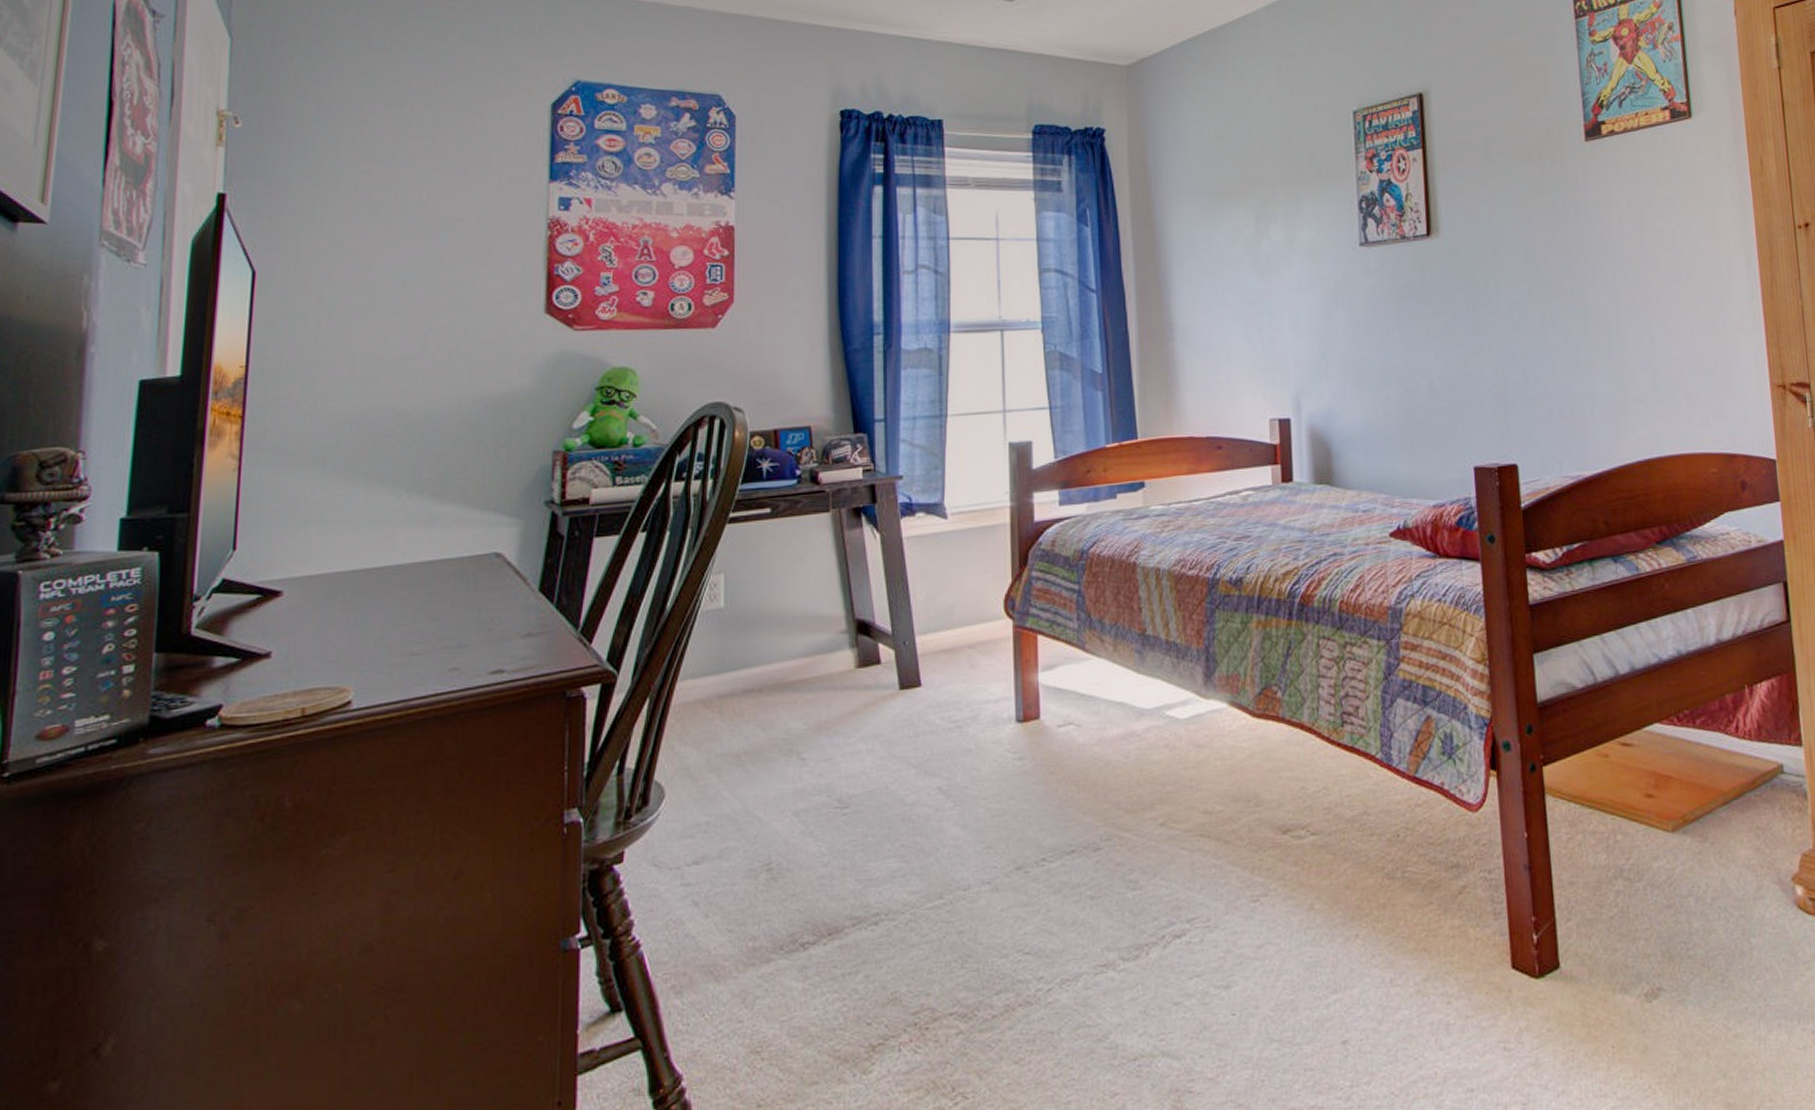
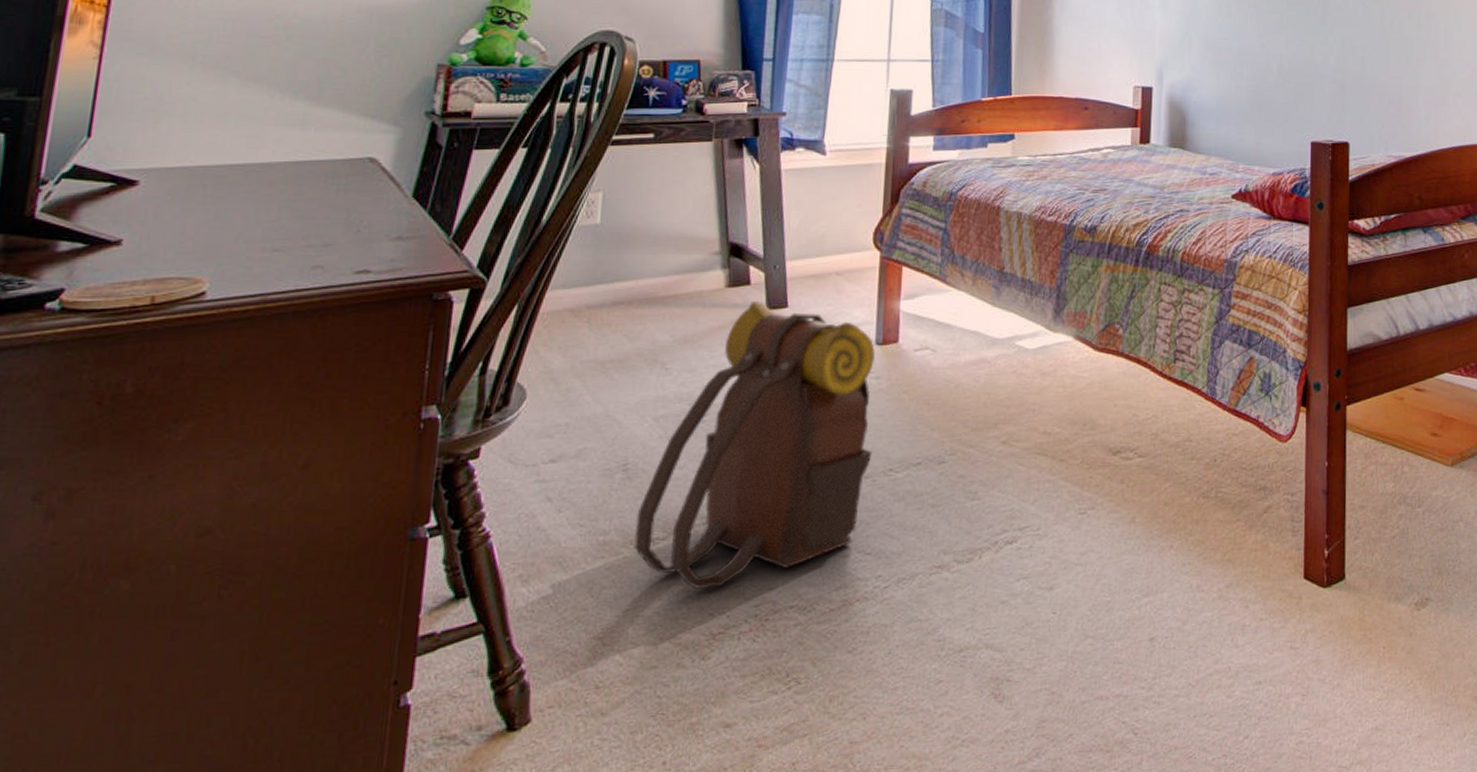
backpack: none [784,680,1023,996] -> present [634,300,876,589]

